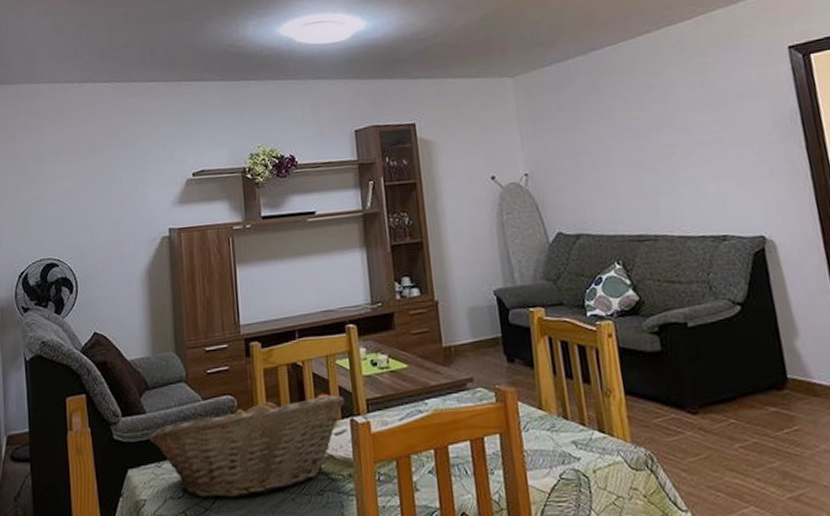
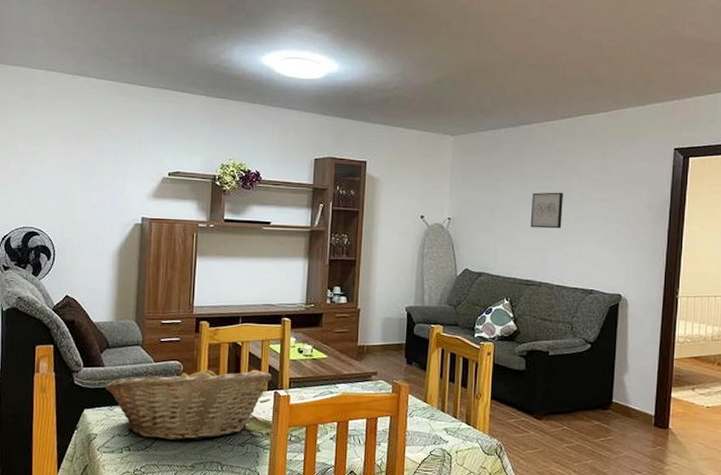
wall art: none [622,121,668,170] -> present [530,192,563,229]

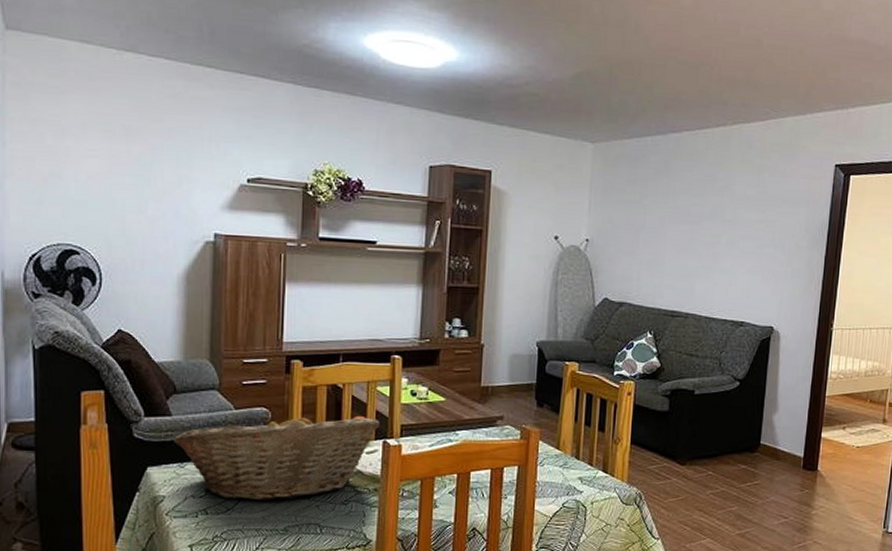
wall art: present [530,192,563,229] -> none [677,211,715,254]

